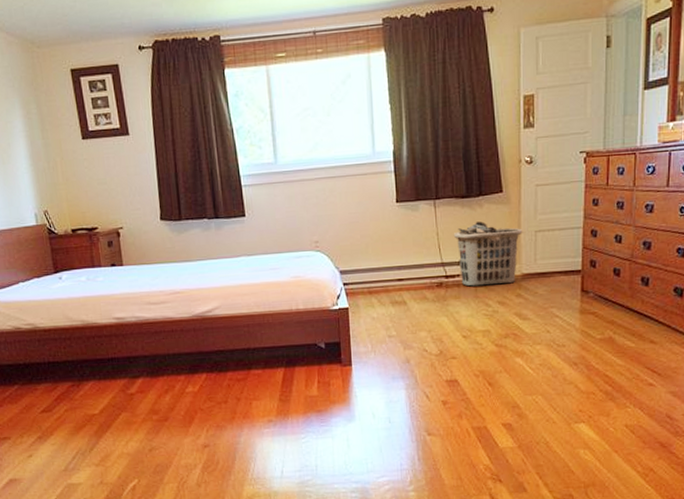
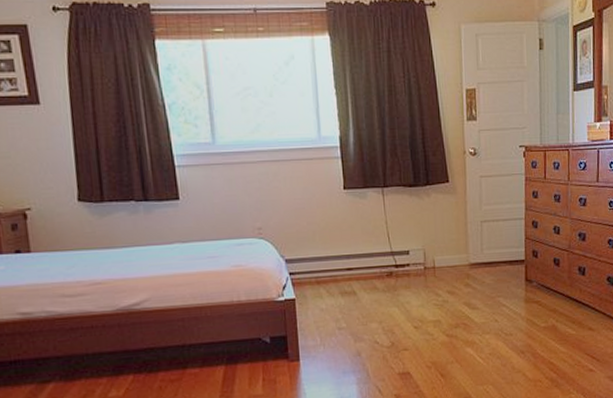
clothes hamper: present [453,221,523,287] -> none [402,211,469,276]

